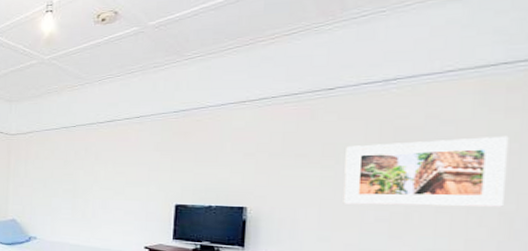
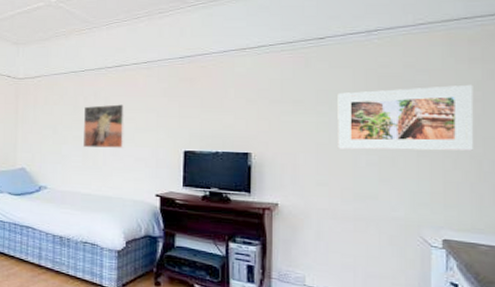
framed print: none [72,158,116,201] -> present [82,104,125,148]

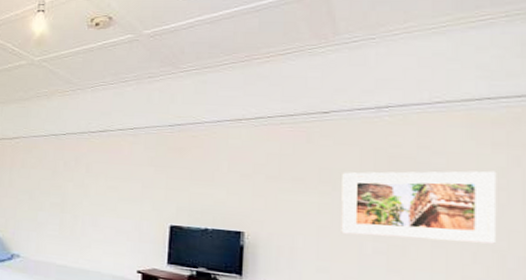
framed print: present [82,104,125,148] -> none [60,171,108,219]

